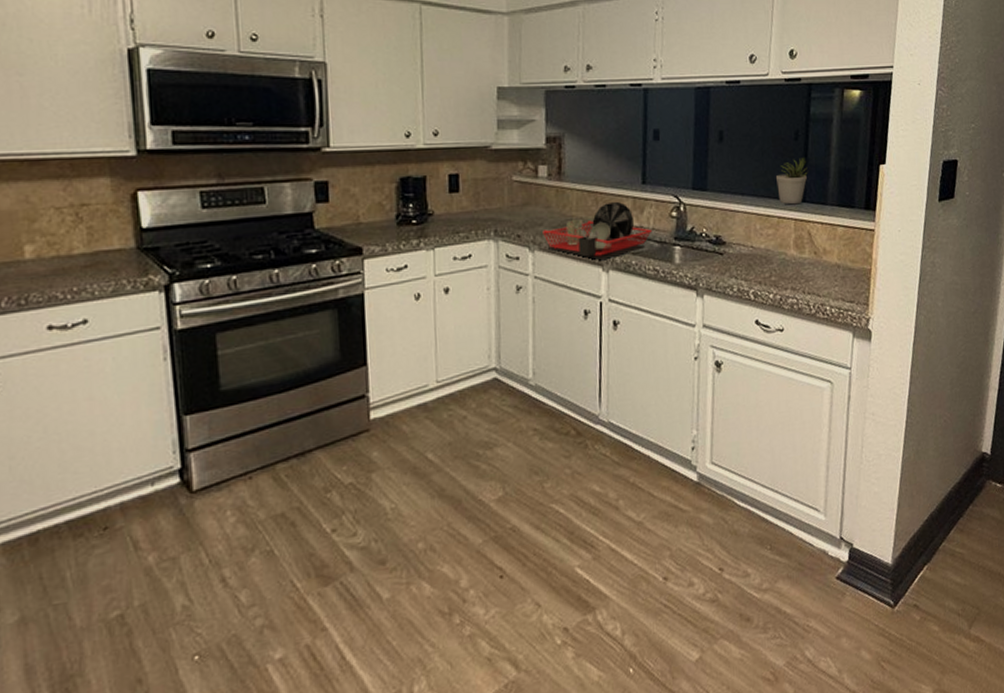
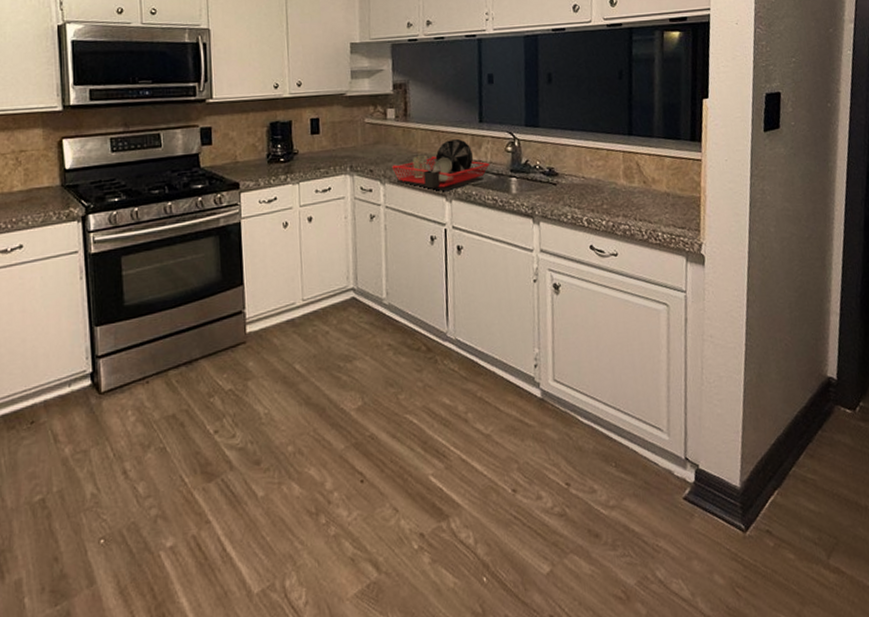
potted plant: present [776,157,808,205] -> none [603,94,633,139]

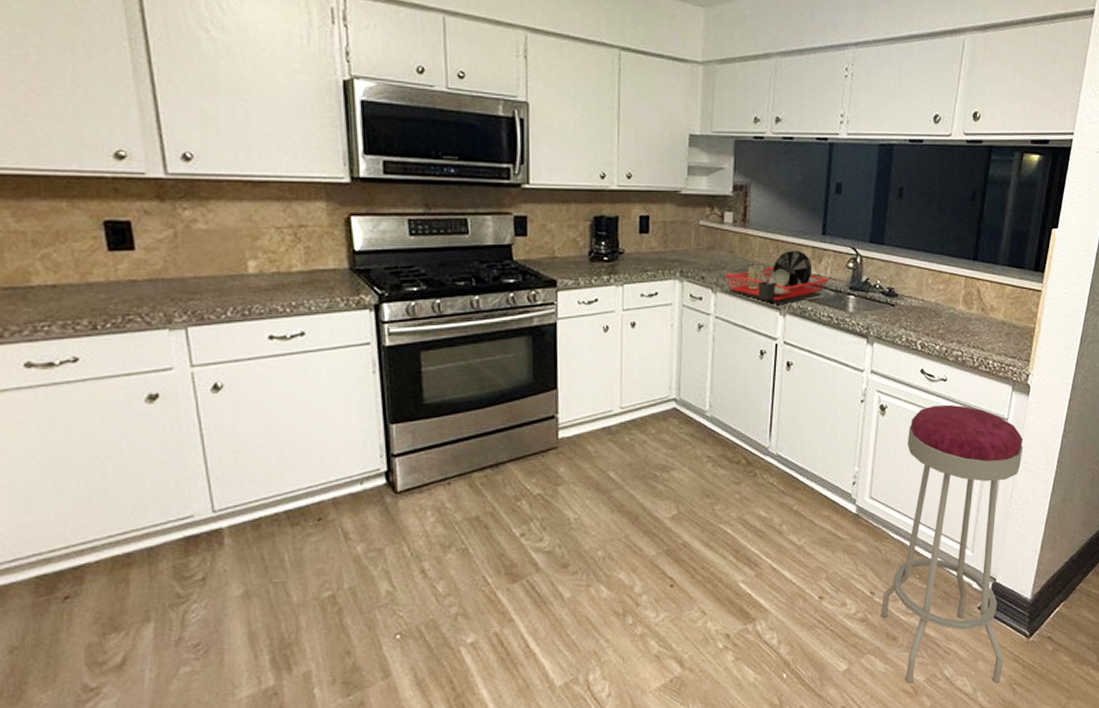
bar stool: none [579,279,721,588] -> present [881,404,1023,684]

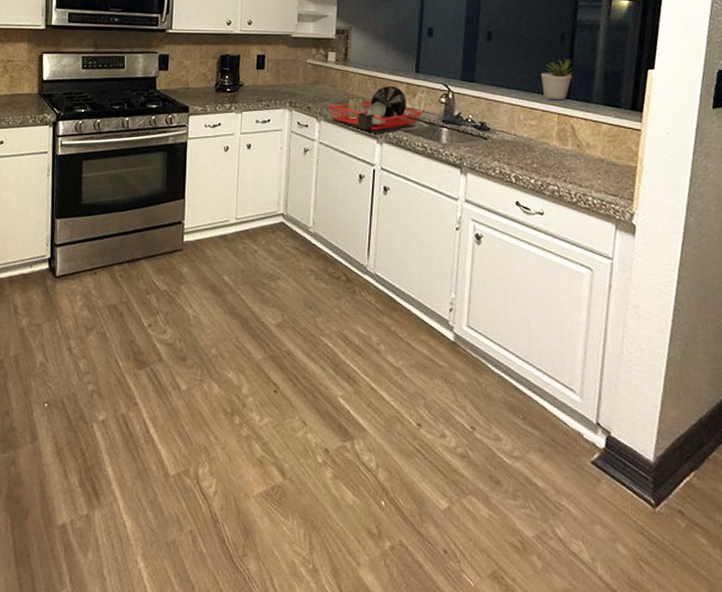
bar stool: present [881,404,1023,684] -> none [483,238,633,556]
potted plant: none [951,217,982,263] -> present [541,58,573,101]

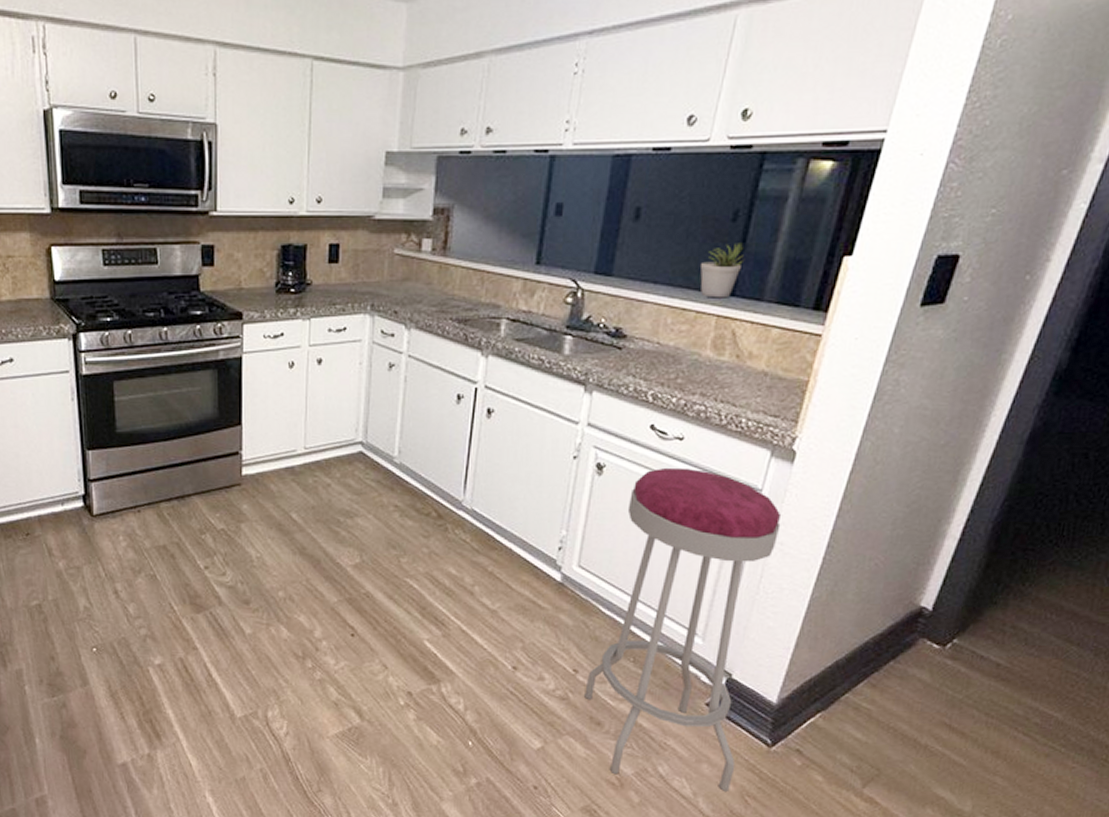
dish rack: present [329,86,423,135] -> none [421,283,542,345]
bar stool: none [483,238,633,556] -> present [584,467,781,791]

